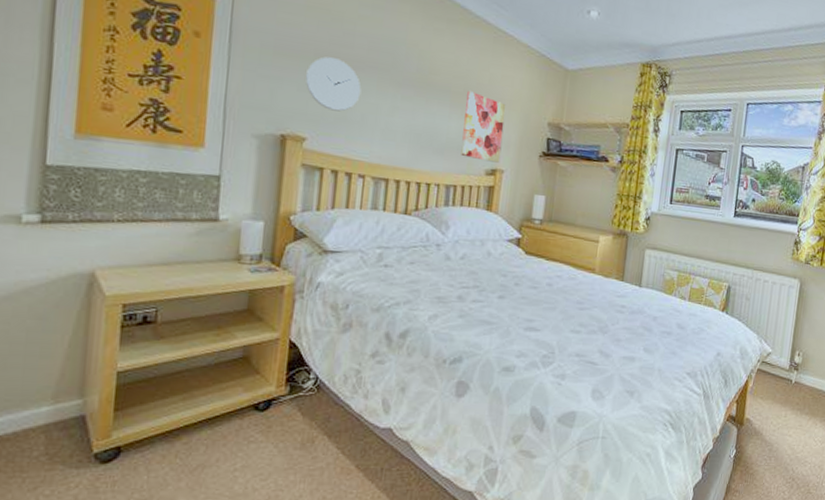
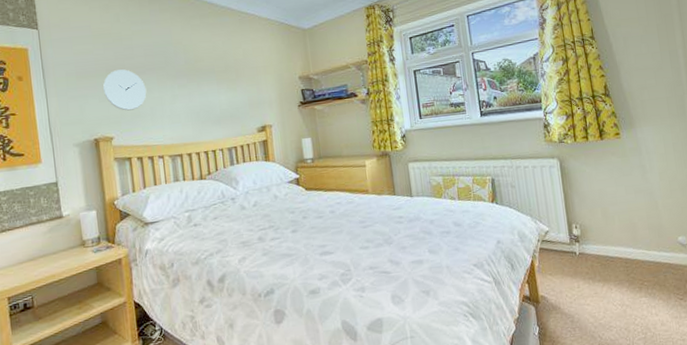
wall art: present [461,90,507,163] -> none [227,67,267,122]

